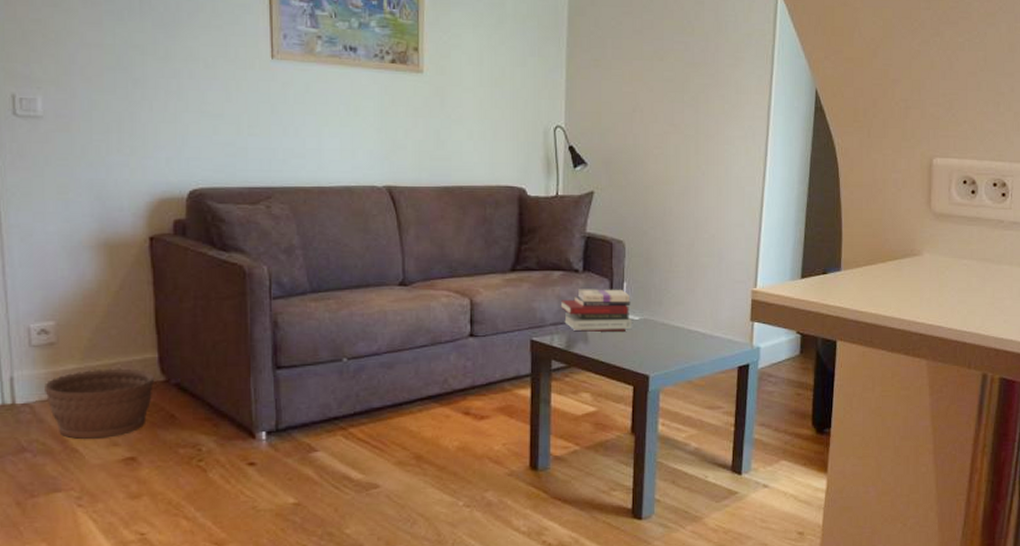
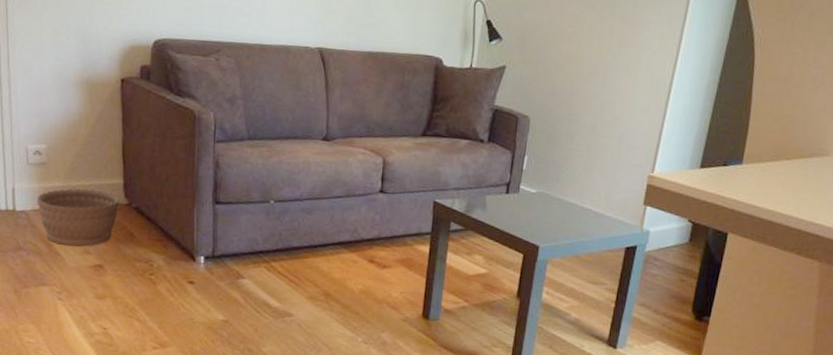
books: present [560,289,632,333] -> none [463,158,530,203]

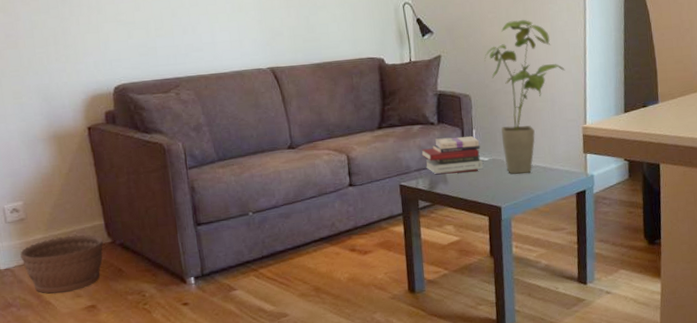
books: none [463,158,530,203] -> present [421,136,483,175]
house plant: none [553,40,643,216] -> present [484,19,565,175]

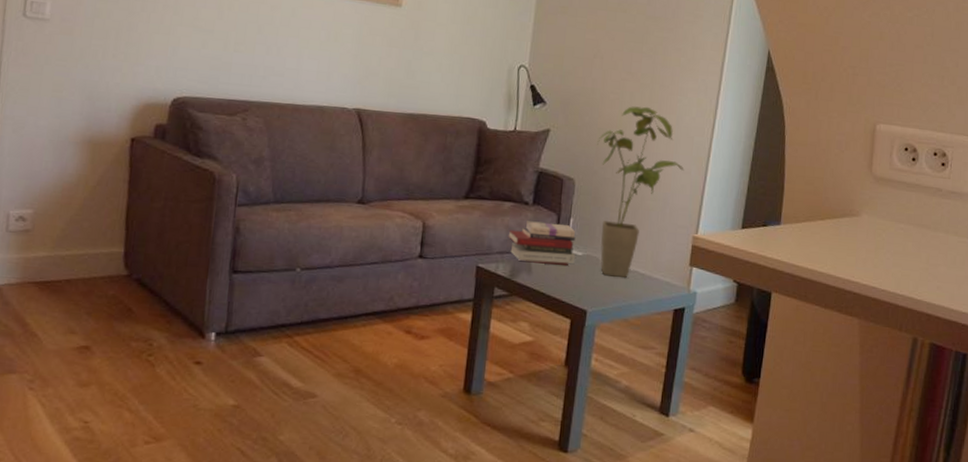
basket: present [20,234,104,294] -> none [14,258,118,325]

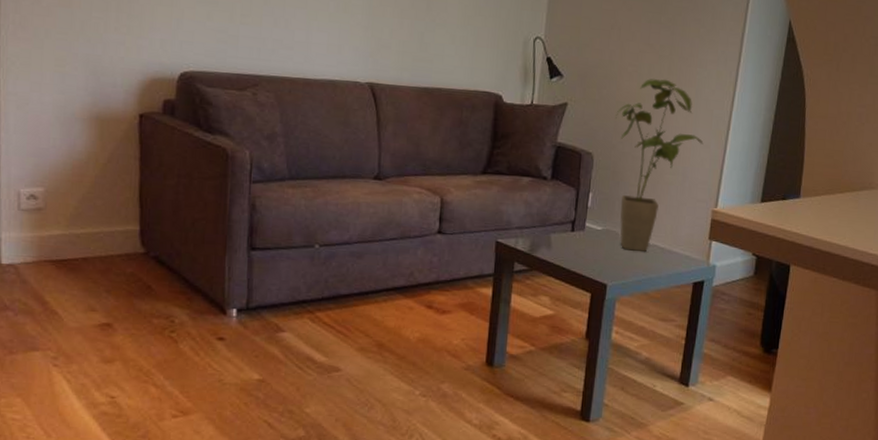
books: present [508,221,576,267] -> none [527,196,595,241]

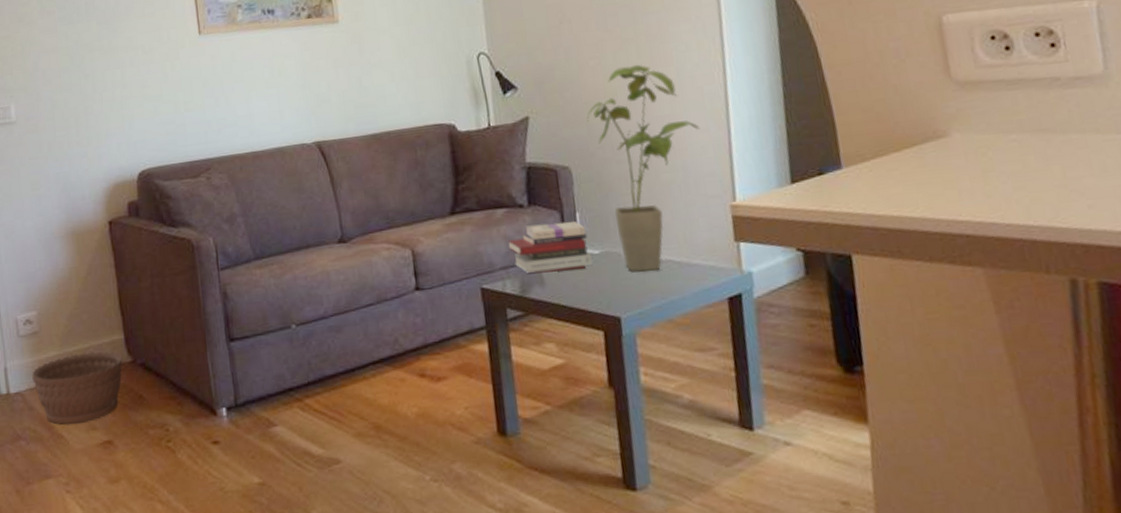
basket: none [30,236,135,303] -> present [32,351,123,425]
books: none [527,196,595,241] -> present [507,221,593,274]

